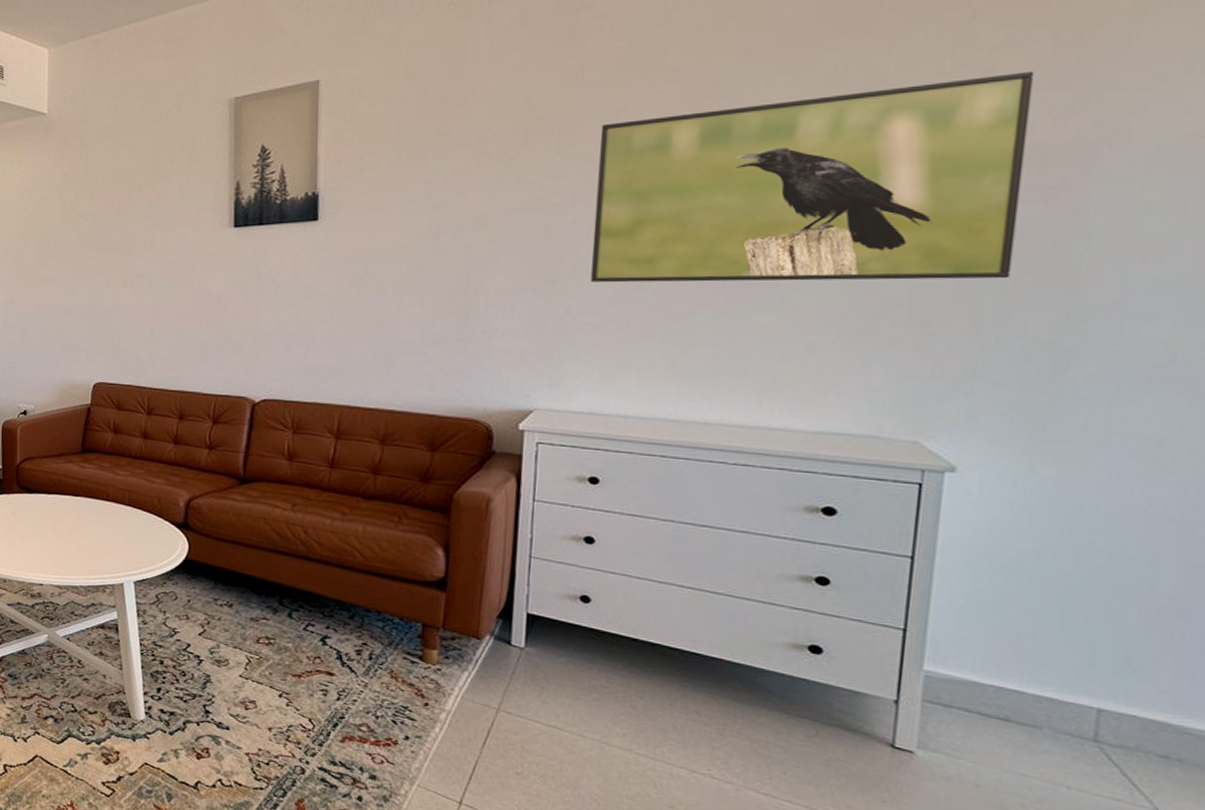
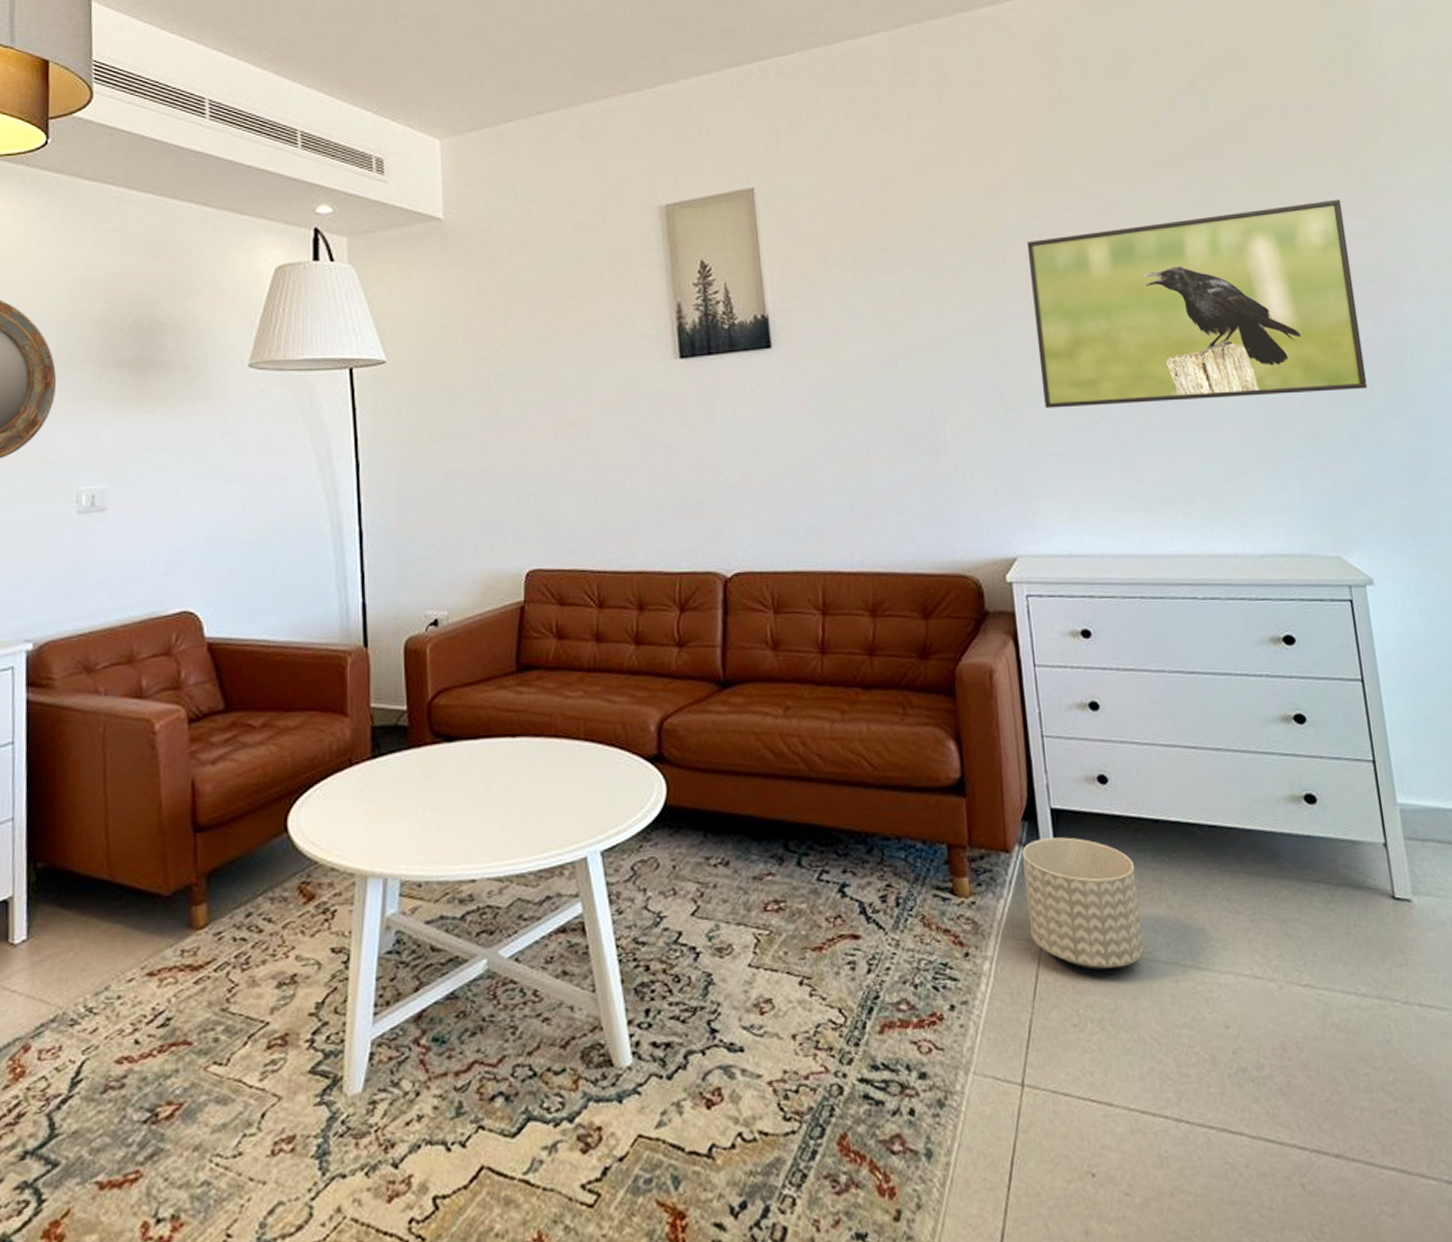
planter: none [488,634,604,743] -> present [1022,837,1144,970]

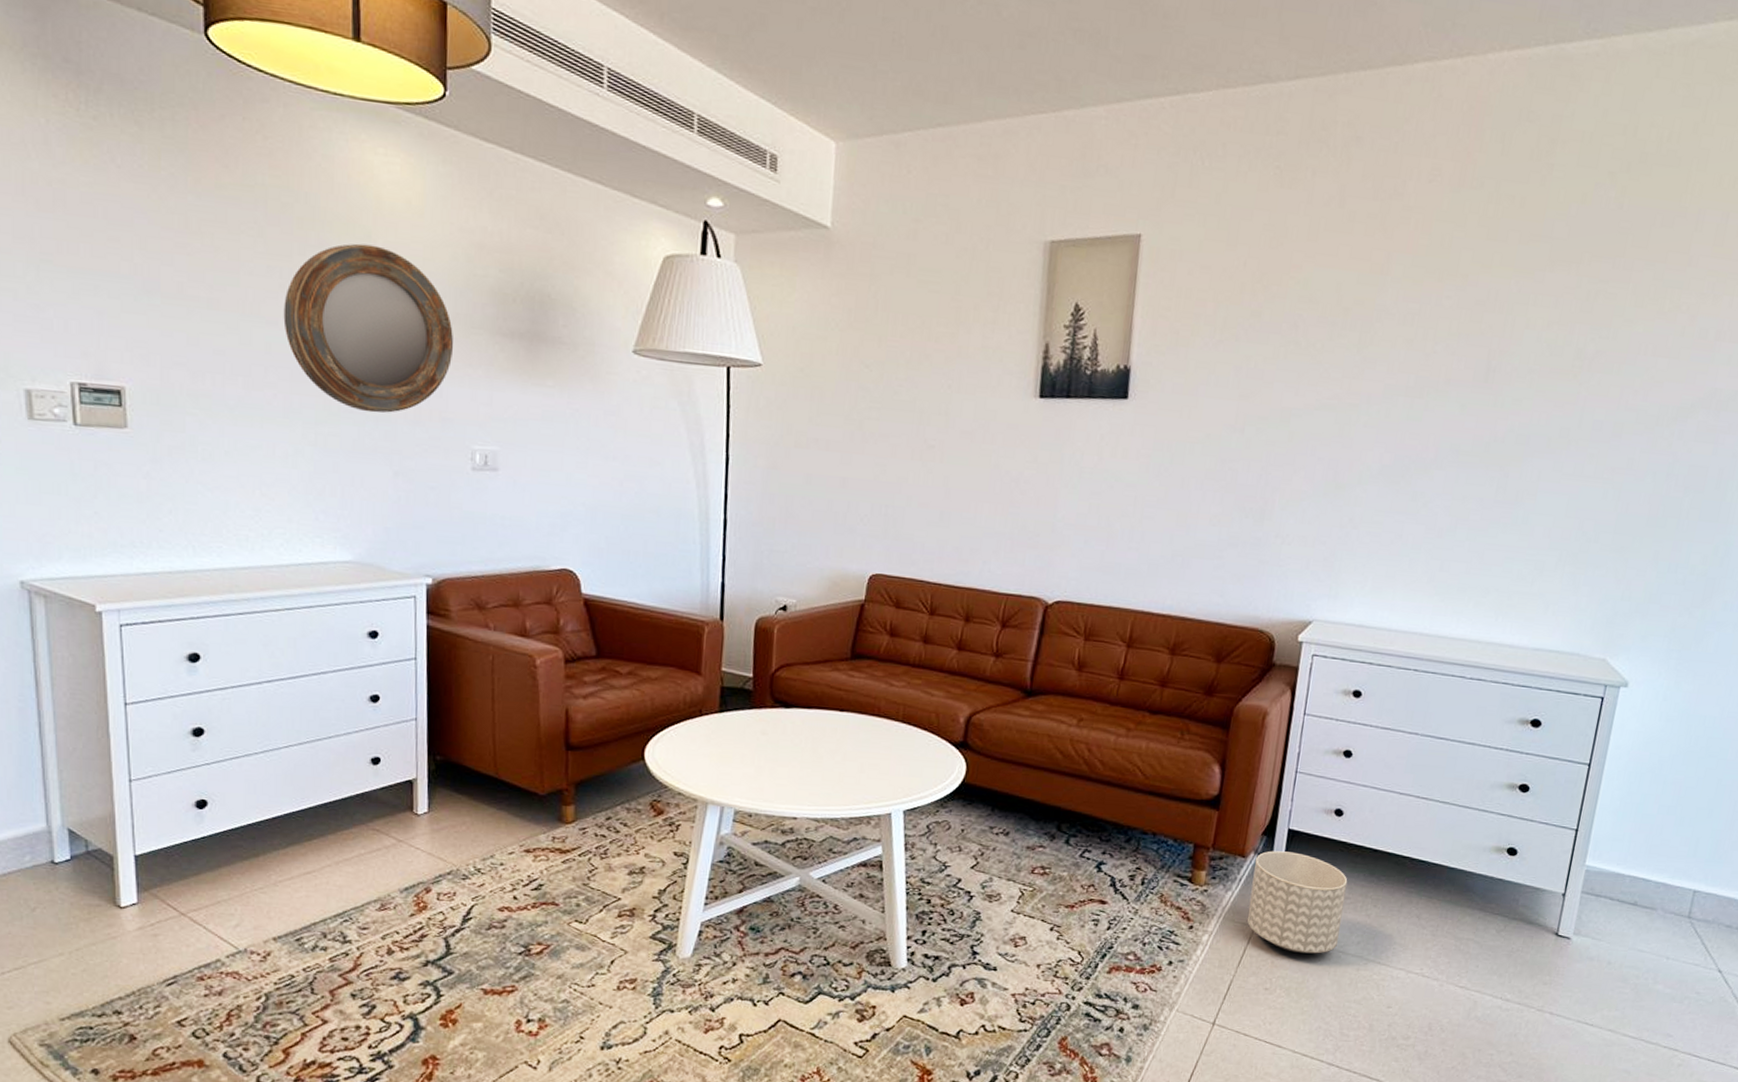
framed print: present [1026,199,1368,408] -> none [1374,321,1724,512]

